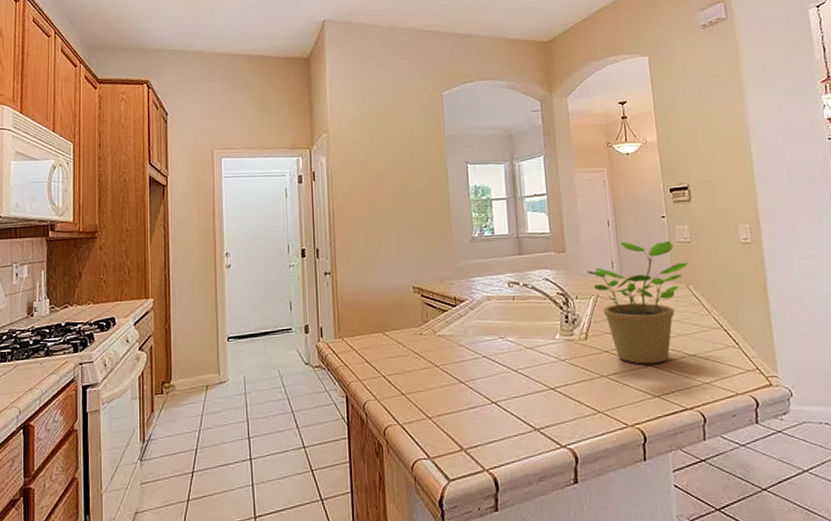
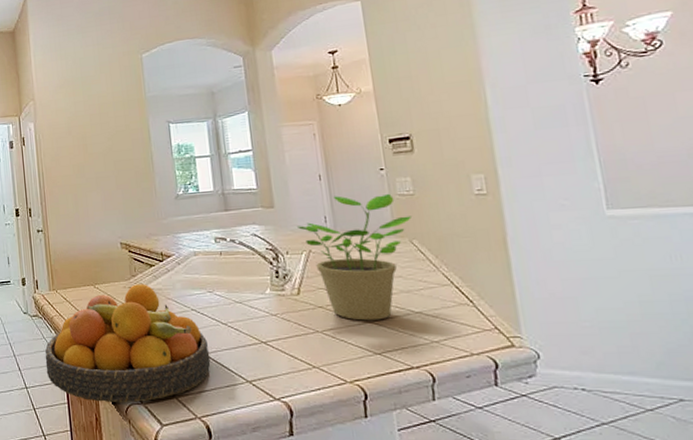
fruit bowl: none [327,330,500,460] -> present [45,284,211,403]

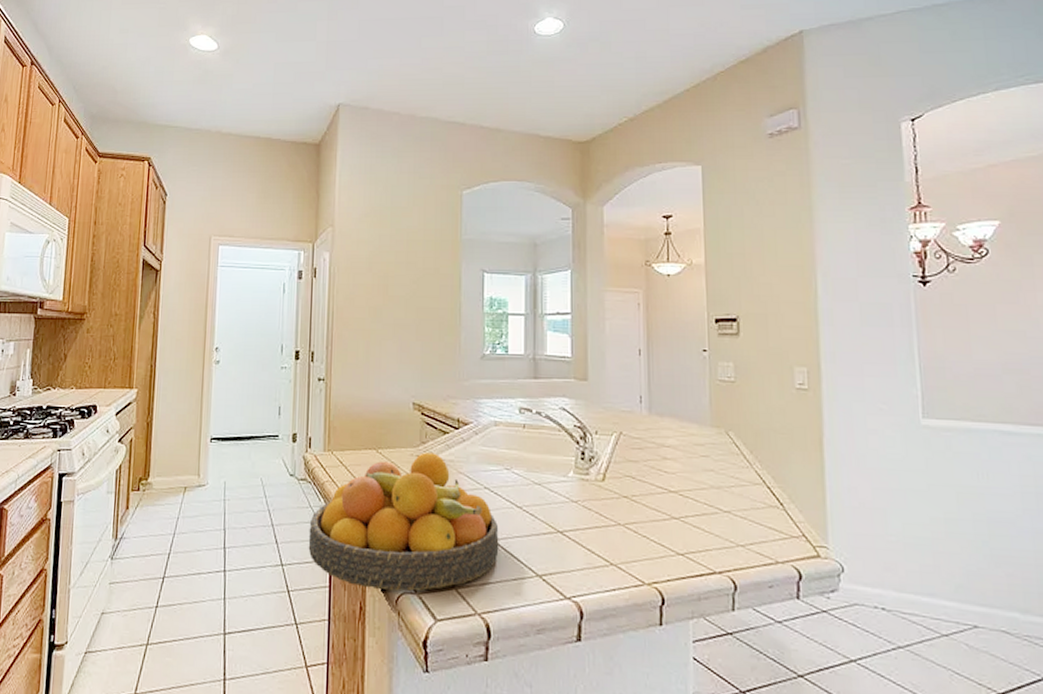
potted plant: present [296,193,411,321] -> none [609,374,730,517]

